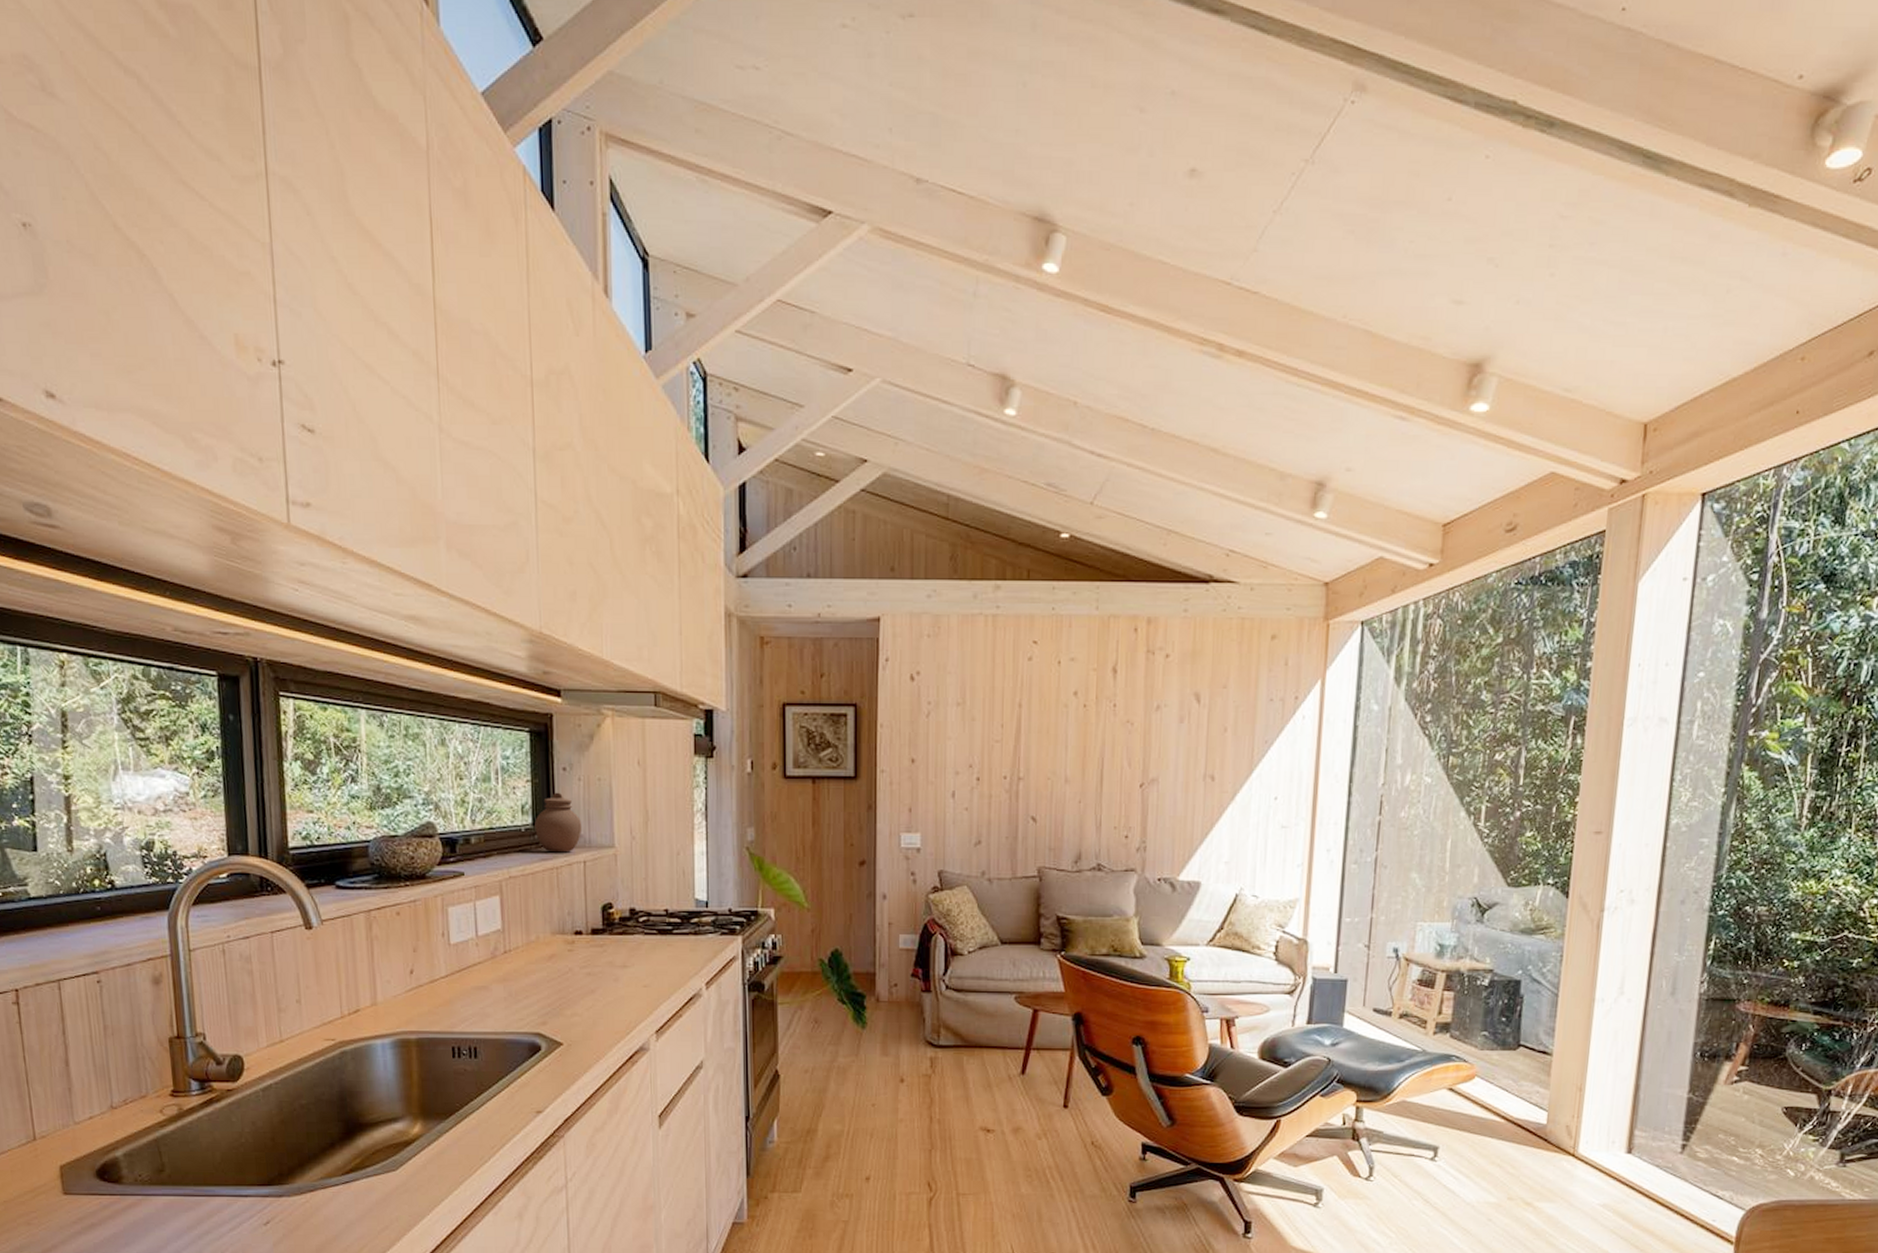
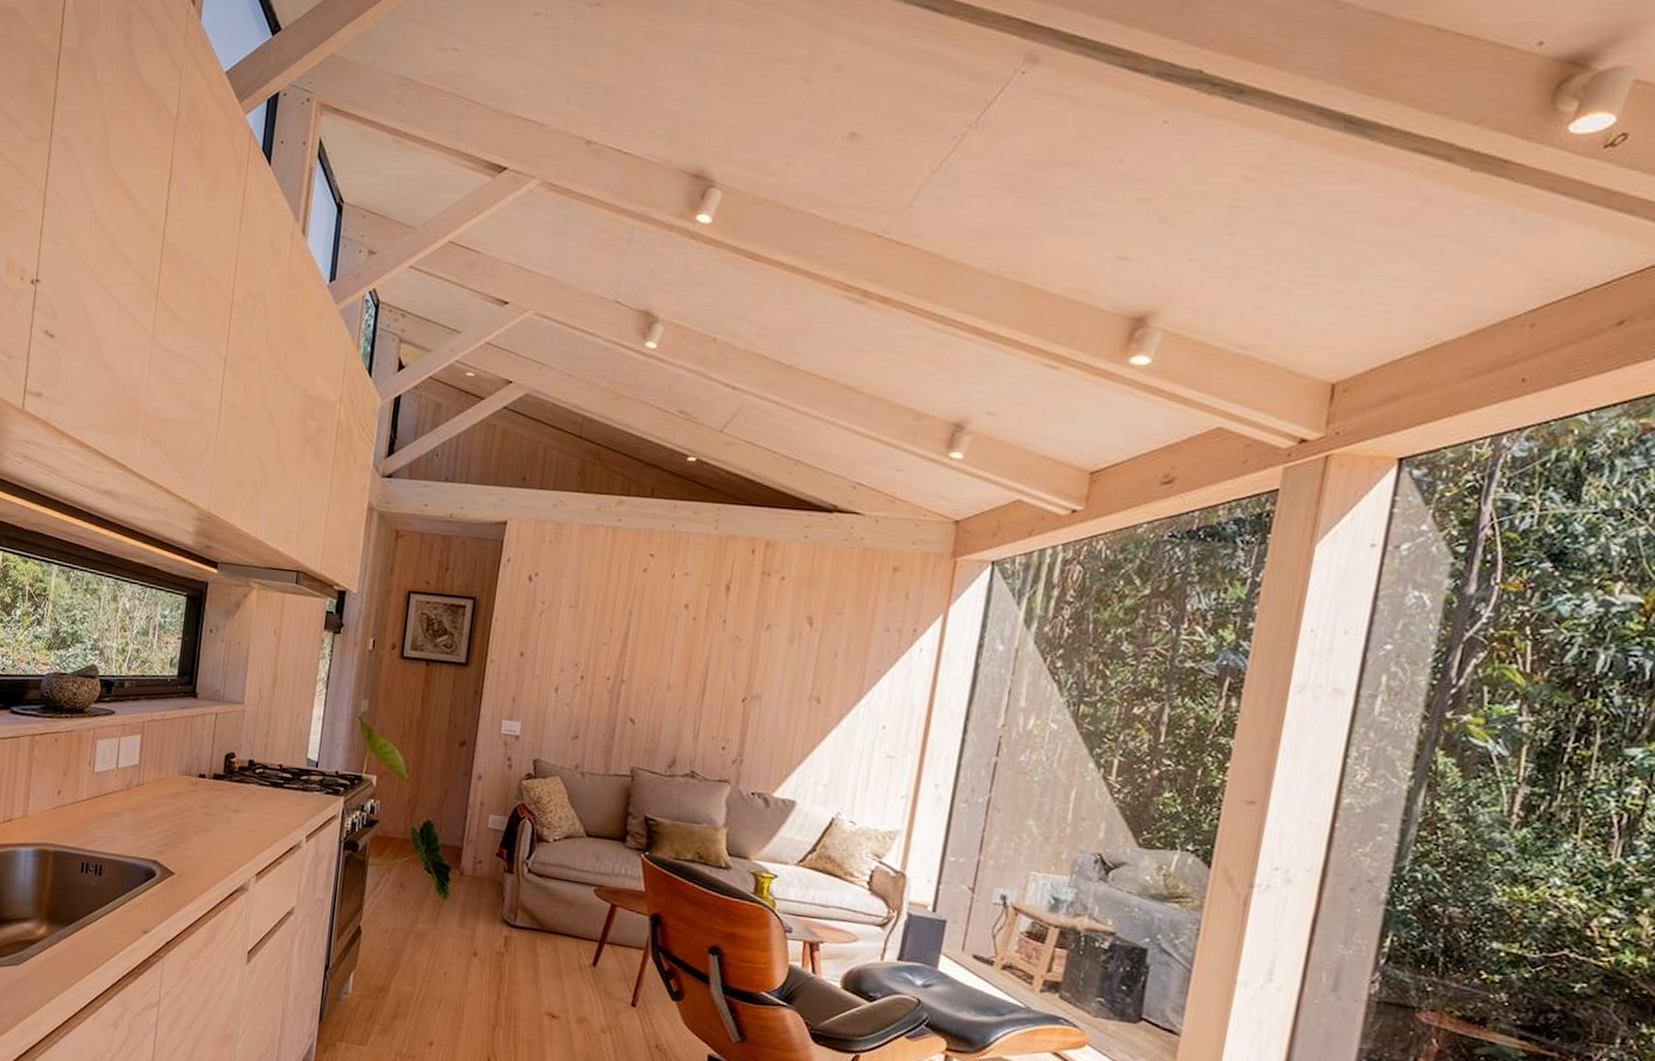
jar: present [534,792,583,853] -> none [179,650,219,704]

